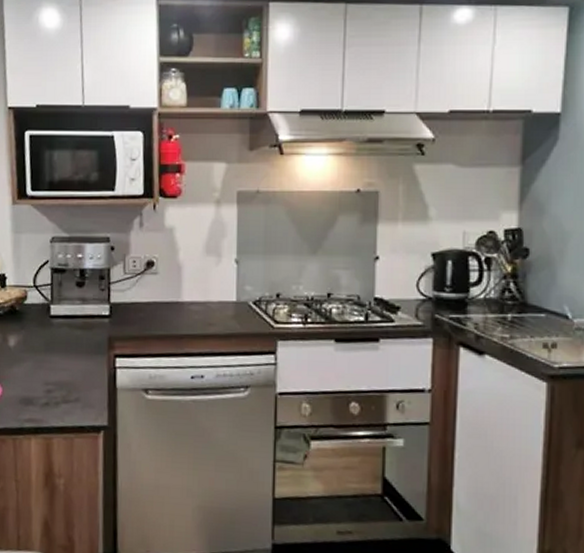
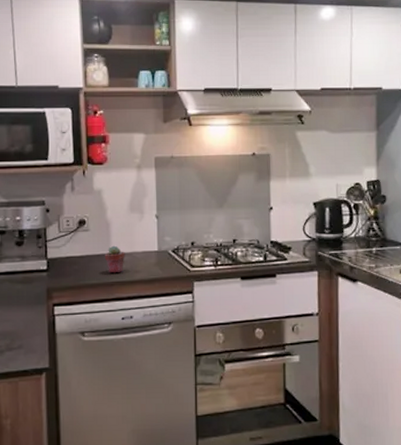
potted succulent: none [174,292,198,325] -> present [104,245,125,274]

